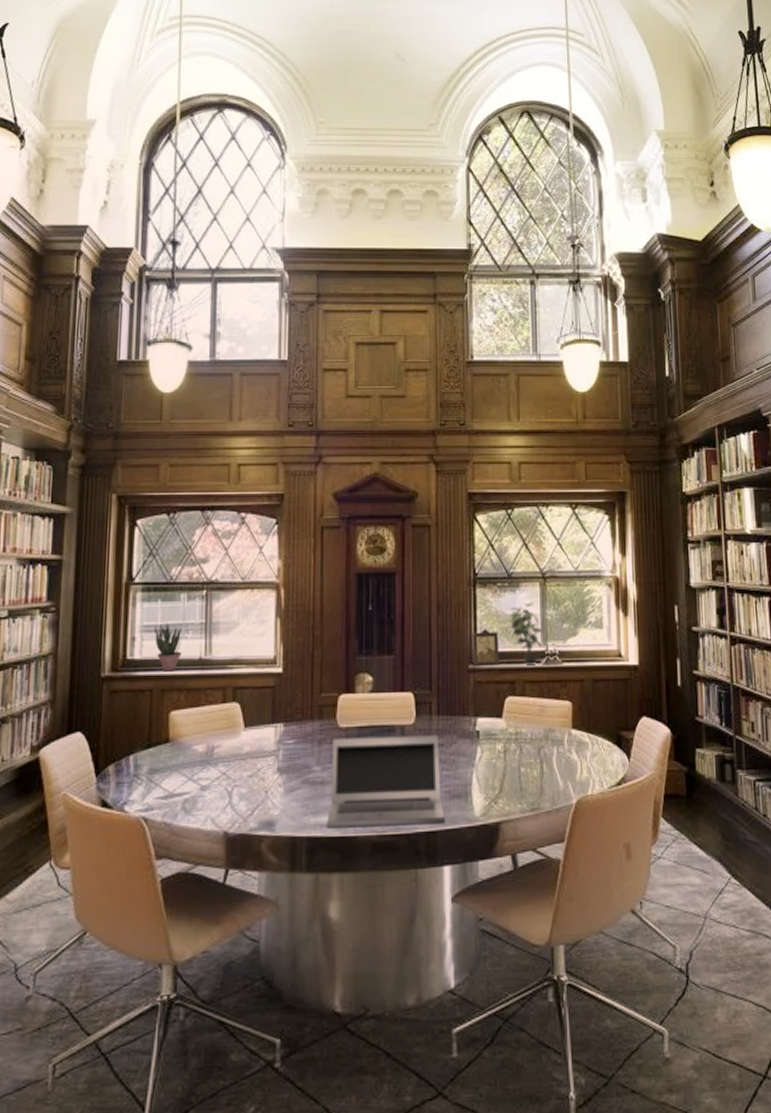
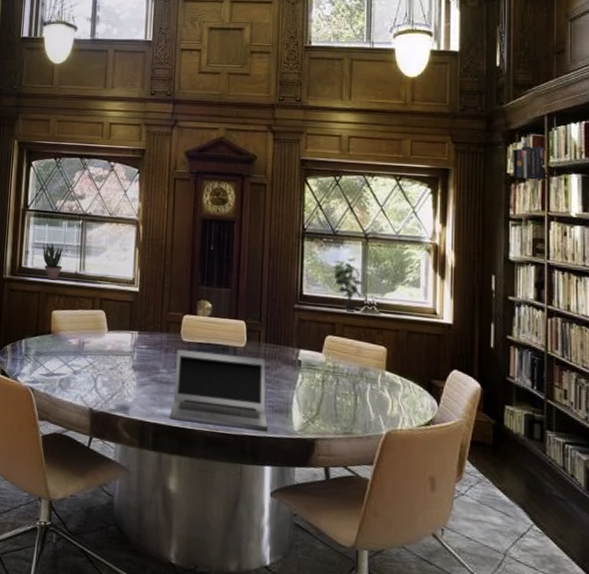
photo frame: present [472,629,499,667] -> none [298,276,322,308]
books: none [687,461,724,498] -> present [513,146,550,180]

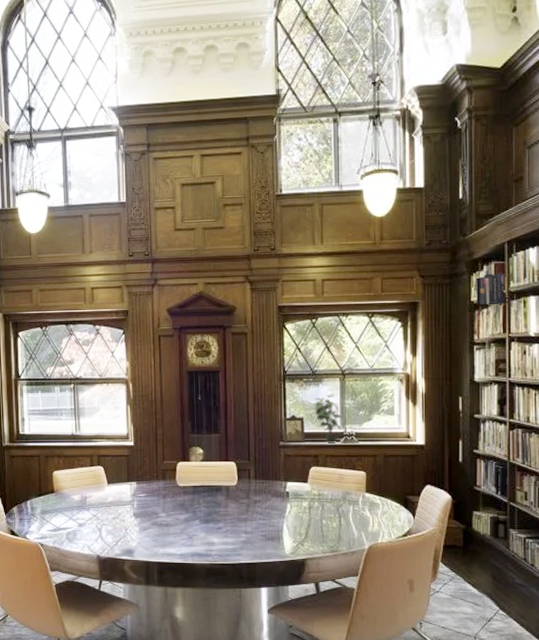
potted plant: present [42,243,63,281] -> none [37,409,59,443]
laptop: present [170,349,268,431] -> none [172,494,262,557]
photo frame: none [298,276,322,308] -> present [283,414,305,444]

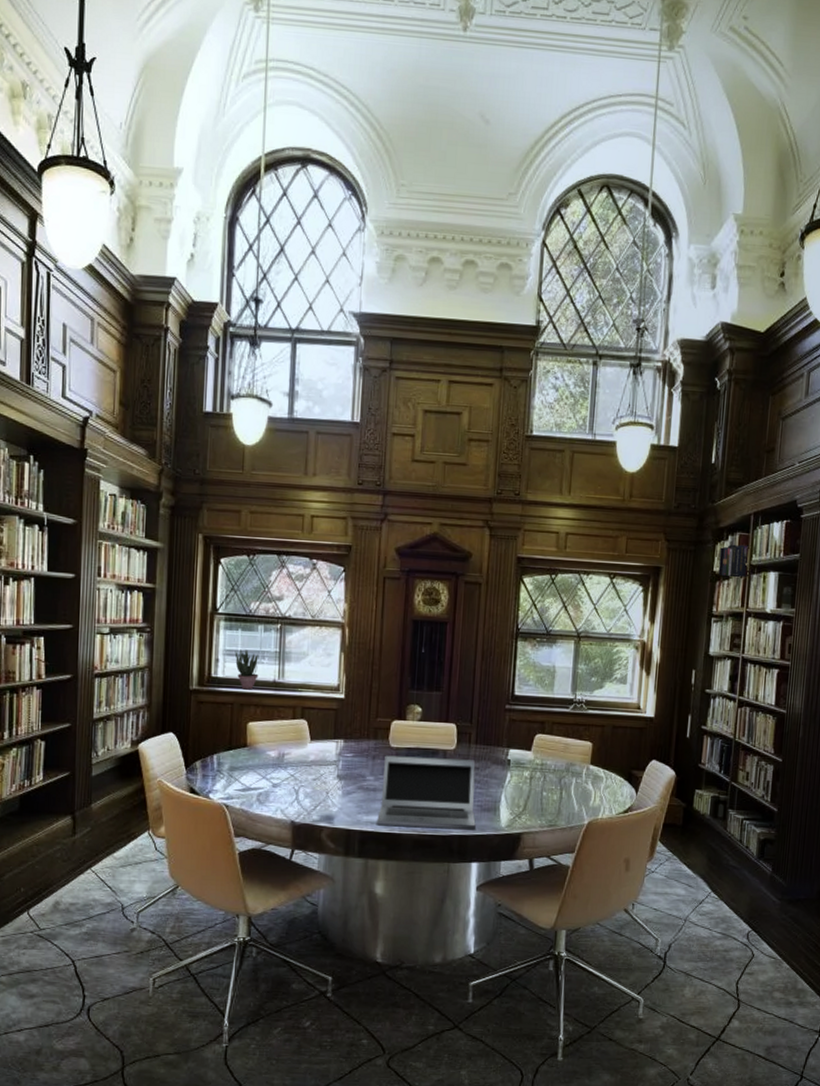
potted plant: none [37,409,59,443] -> present [234,649,259,690]
laptop: none [172,494,262,557] -> present [377,755,476,829]
photo frame: present [283,414,305,444] -> none [509,676,534,707]
potted plant: present [313,394,342,442] -> none [544,657,574,709]

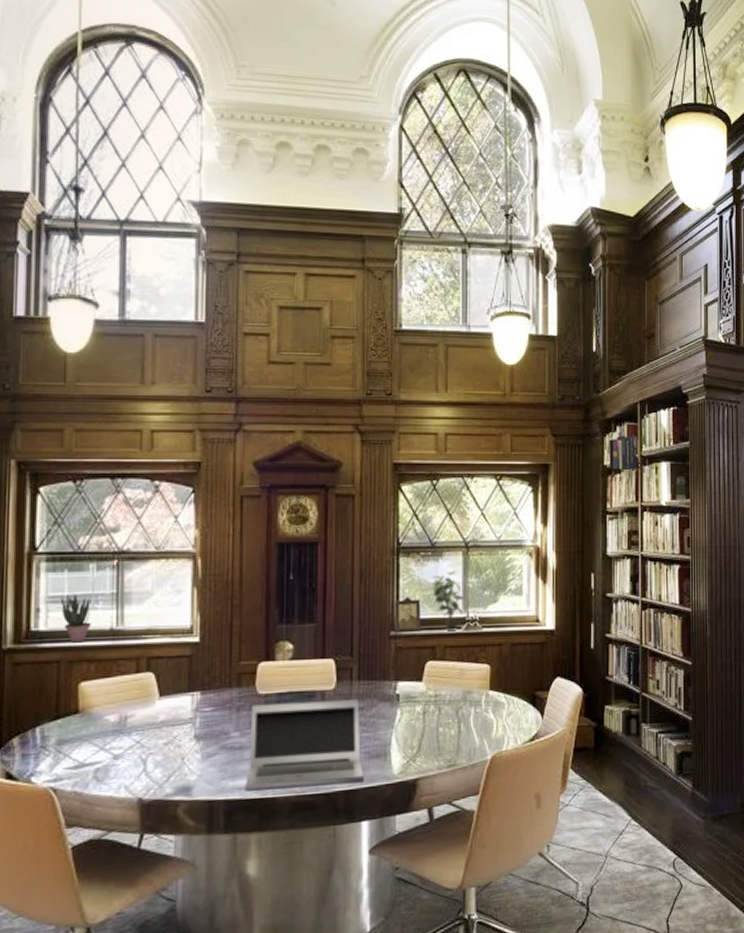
photo frame: none [509,676,534,707] -> present [394,597,421,634]
potted plant: none [544,657,574,709] -> present [431,571,465,630]

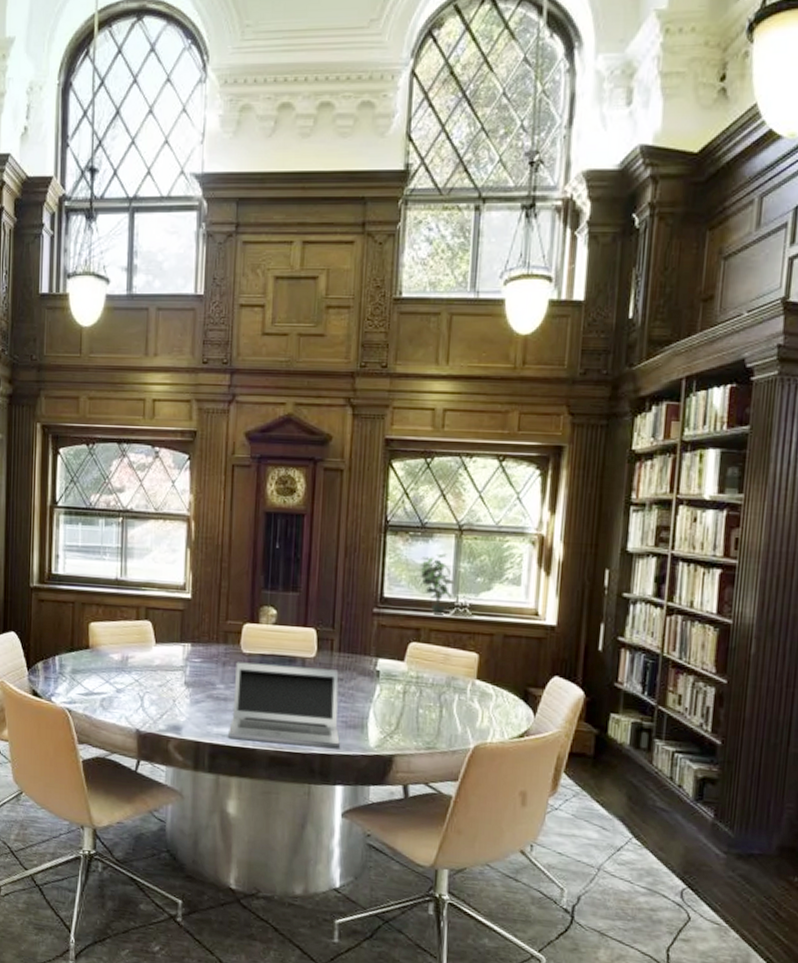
potted plant: present [60,594,91,643] -> none [75,545,100,588]
photo frame: present [394,597,421,634] -> none [378,575,407,611]
books: present [609,435,643,471] -> none [638,416,683,456]

